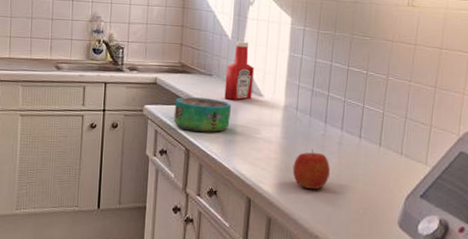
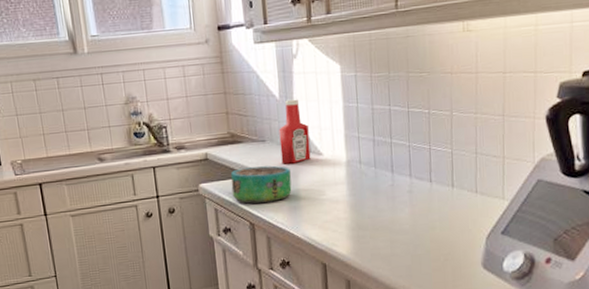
apple: present [292,149,331,190] -> none [364,202,405,244]

